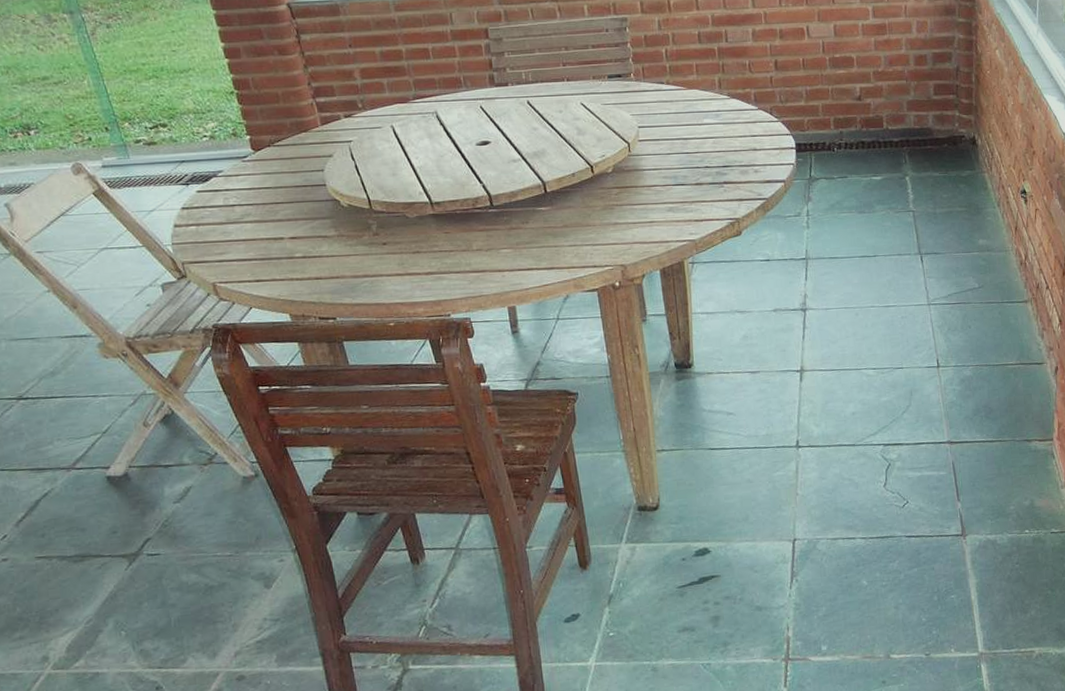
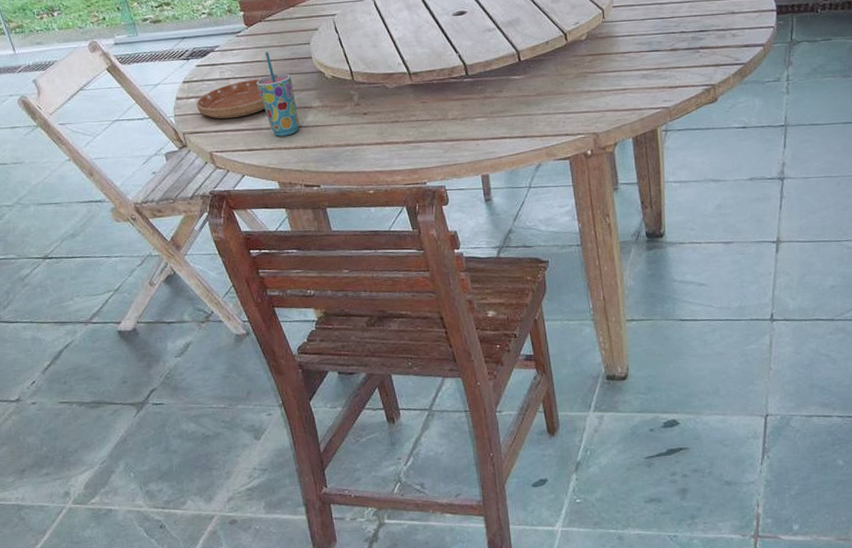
saucer: none [197,207,275,248] -> present [196,79,265,119]
cup: none [265,178,313,267] -> present [256,52,300,137]

